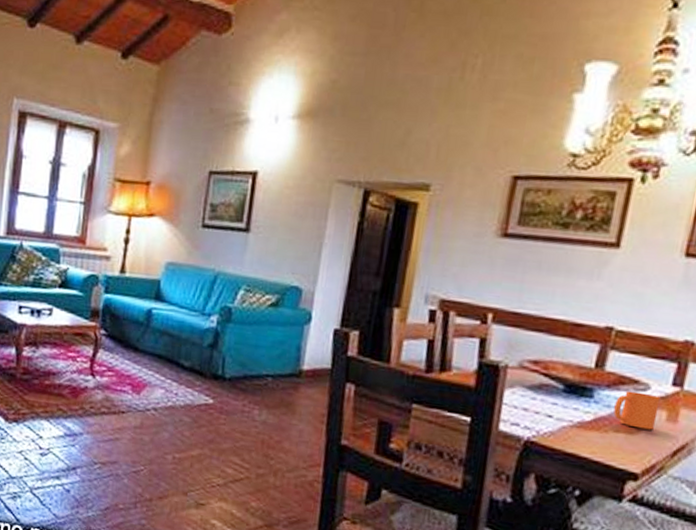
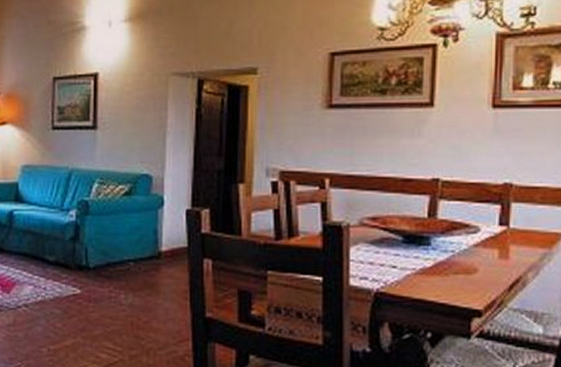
cup: present [613,391,661,430] -> none [451,235,491,268]

